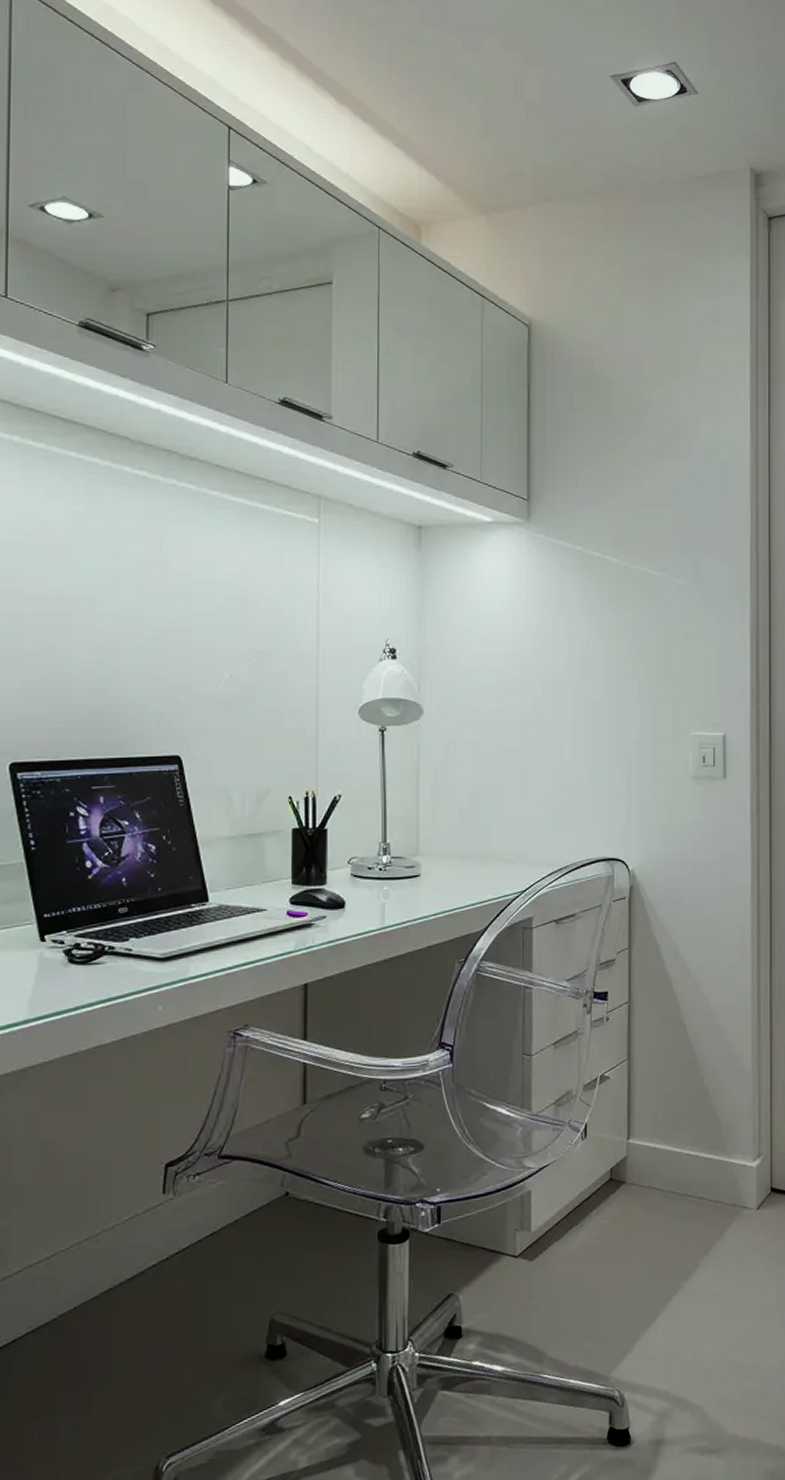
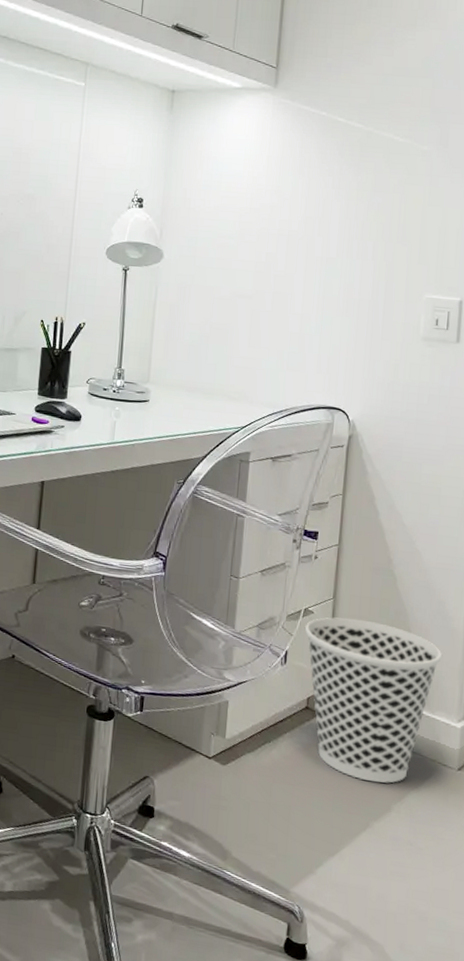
wastebasket: none [602,1076,733,1242] -> present [304,617,441,783]

